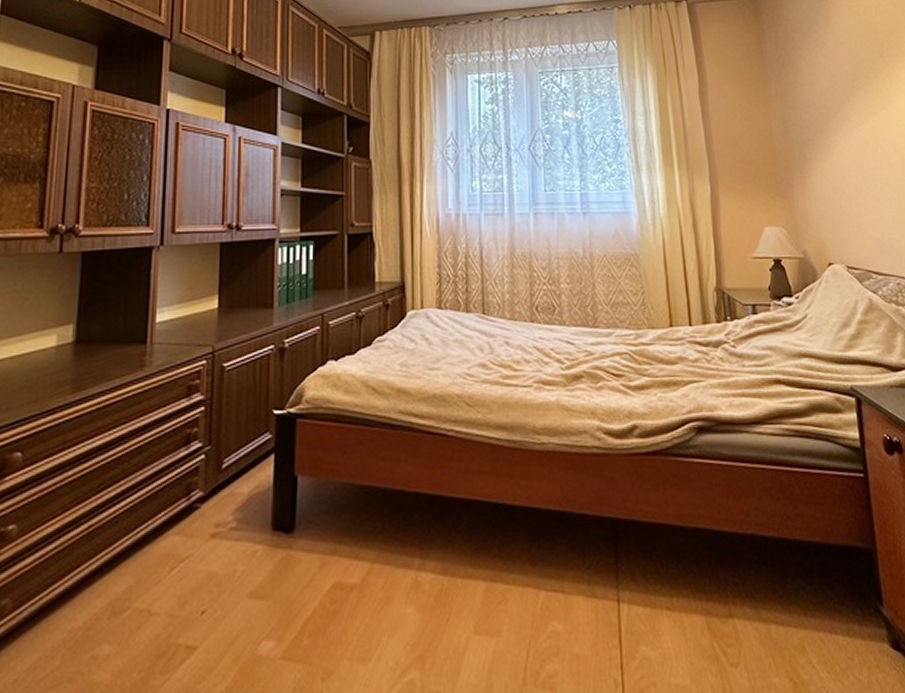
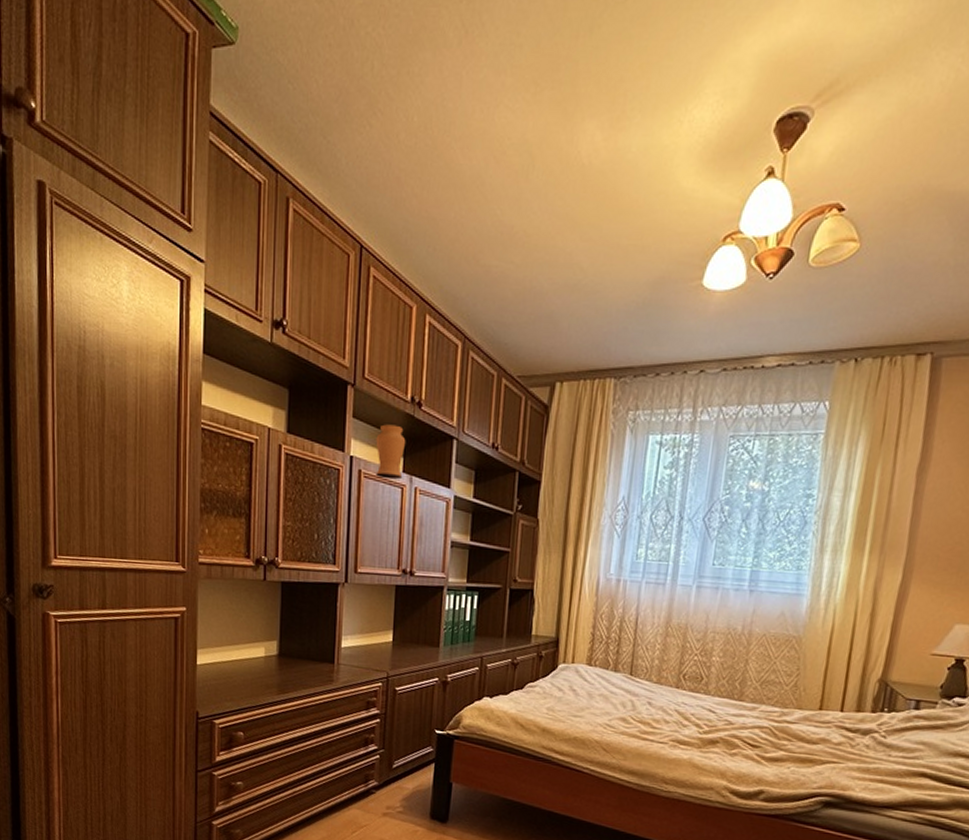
decorative vase: none [195,76,228,130] -> present [376,424,406,480]

